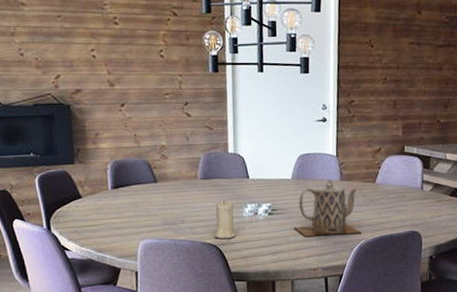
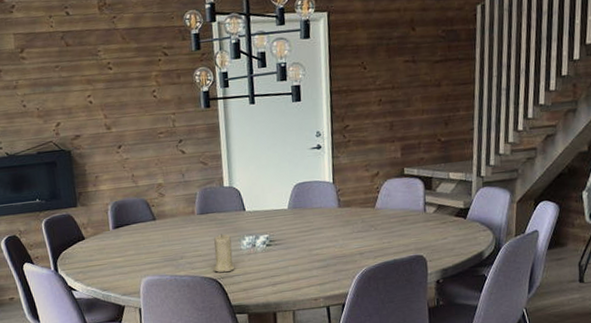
teapot: present [294,180,361,237] -> none [293,207,363,266]

